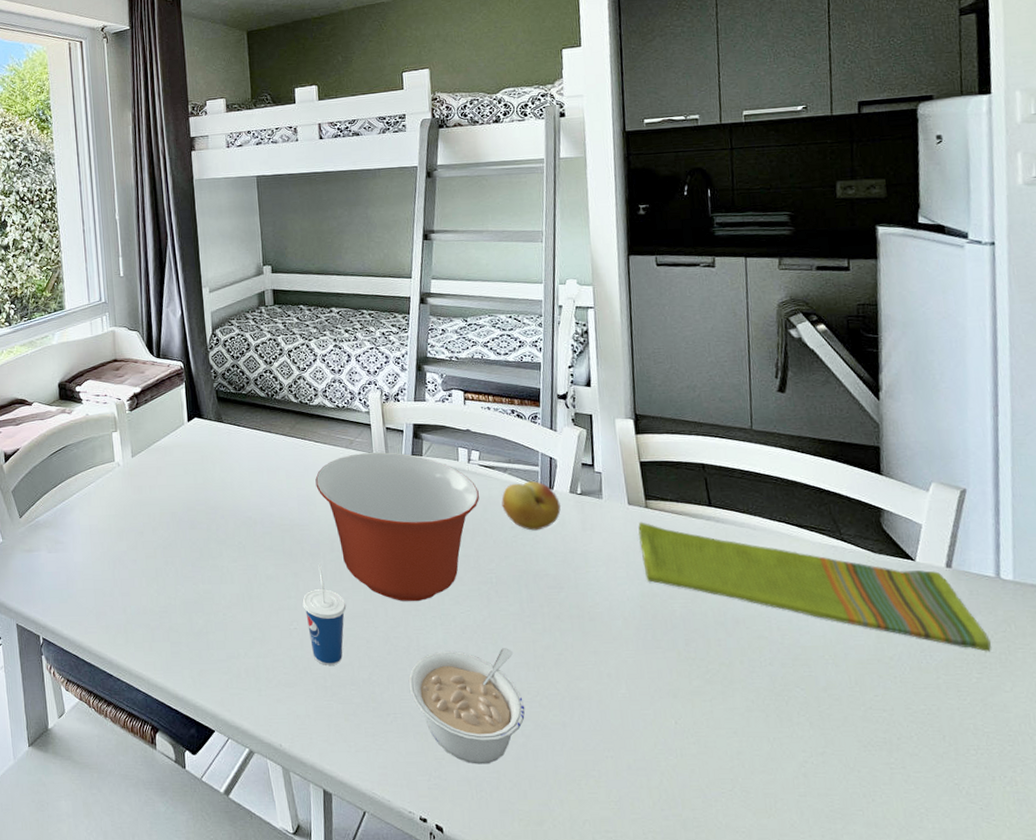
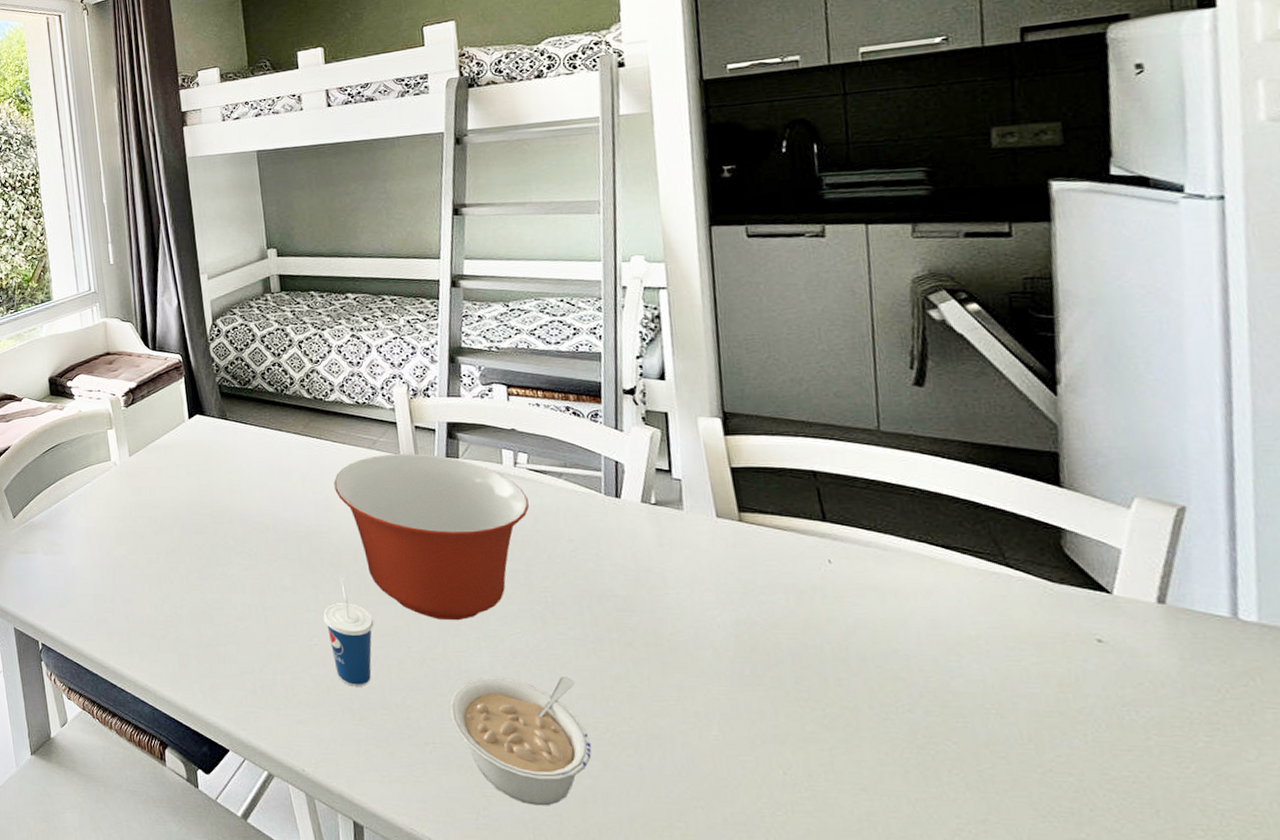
fruit: present [501,480,562,531] -> none [556,487,631,545]
dish towel: present [638,522,991,652] -> none [730,537,1226,710]

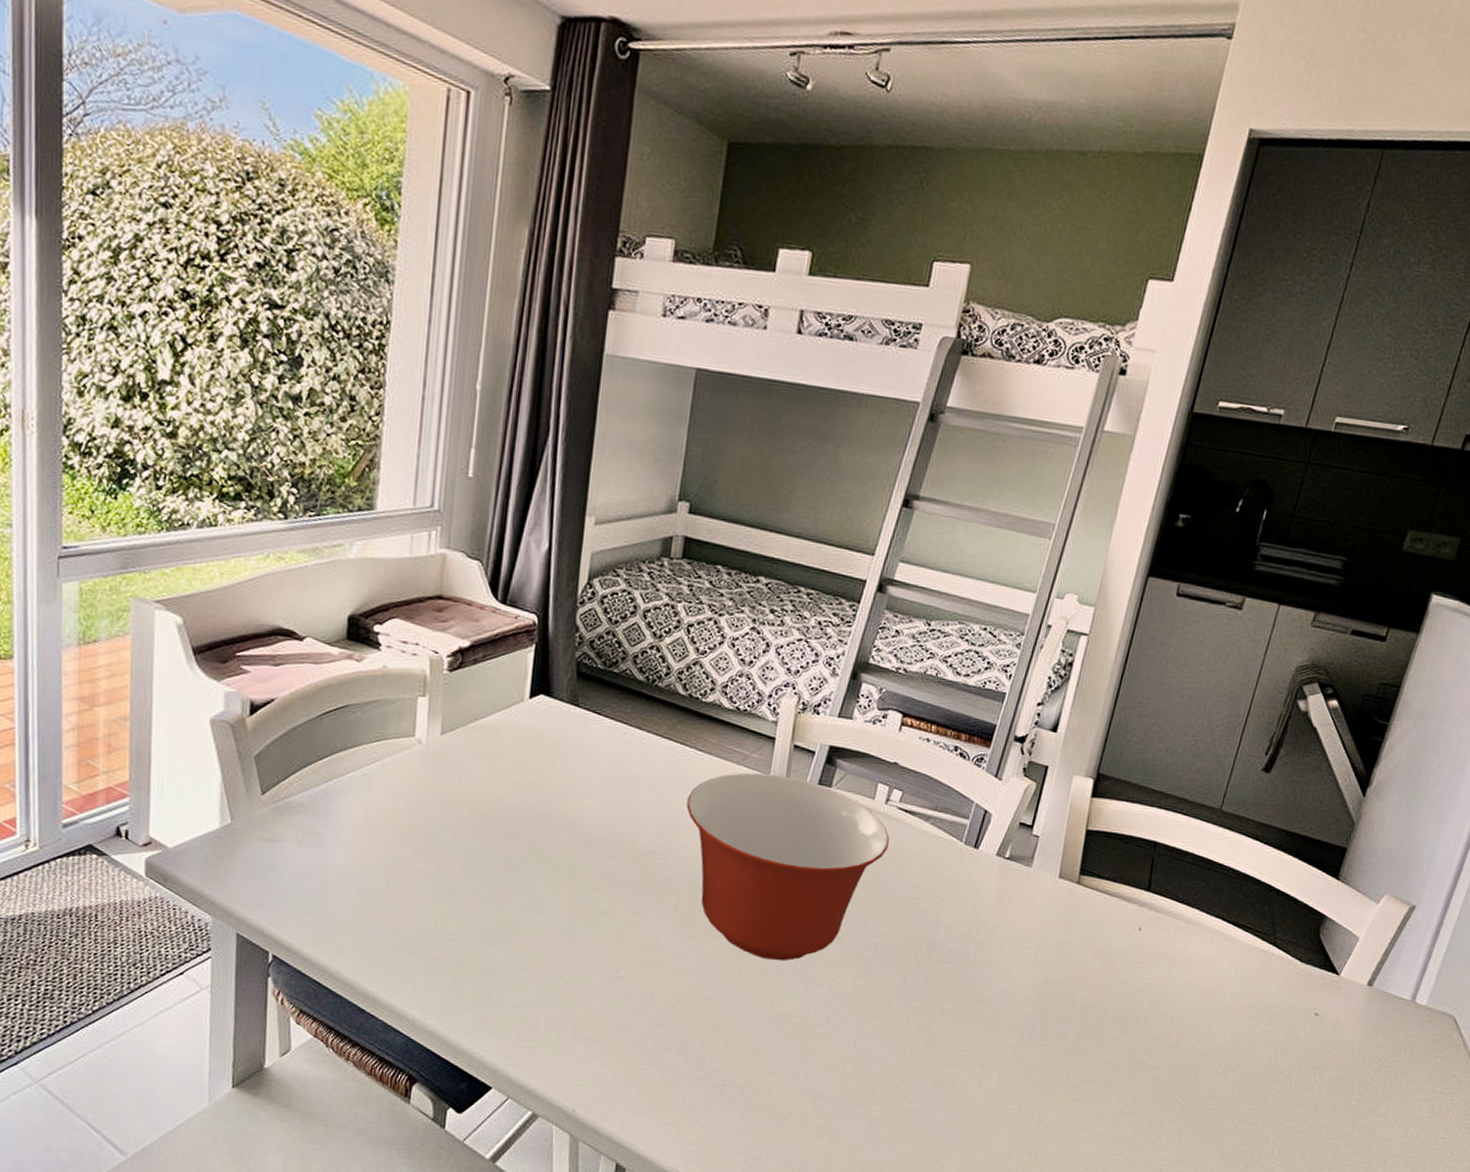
cup: present [323,576,374,686] -> none [637,904,693,1025]
legume: present [449,676,592,806] -> none [748,1020,880,1149]

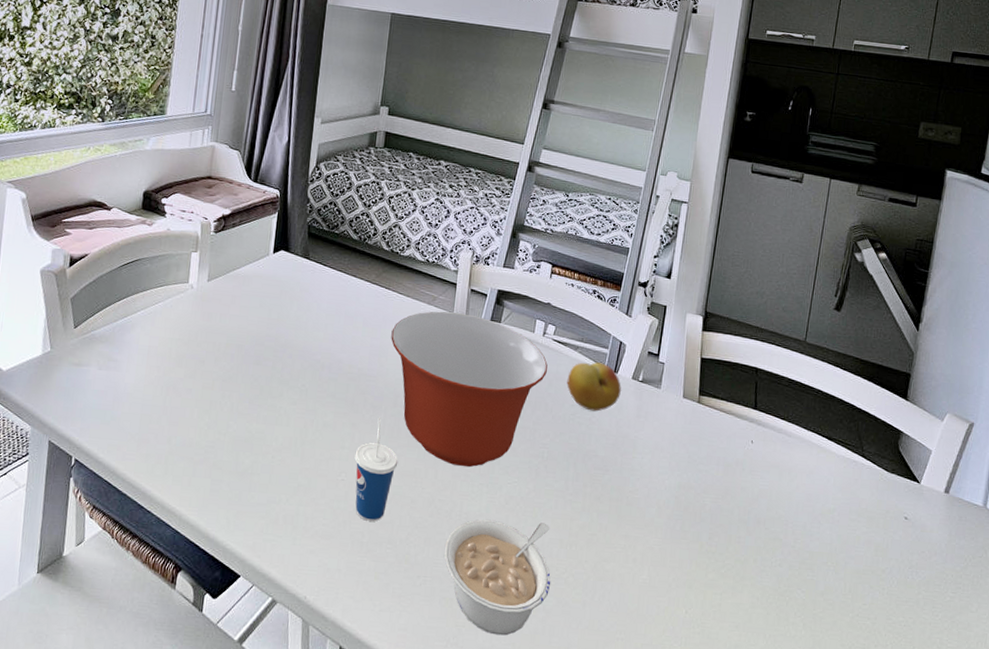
cup: none [637,904,693,1025] -> present [354,418,398,522]
legume: none [748,1020,880,1149] -> present [444,519,551,636]
fruit: none [912,834,983,895] -> present [567,361,622,412]

